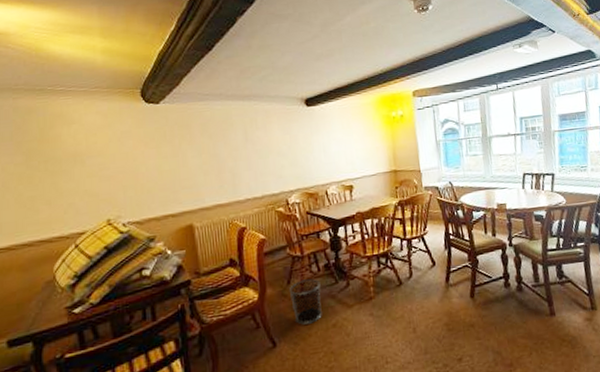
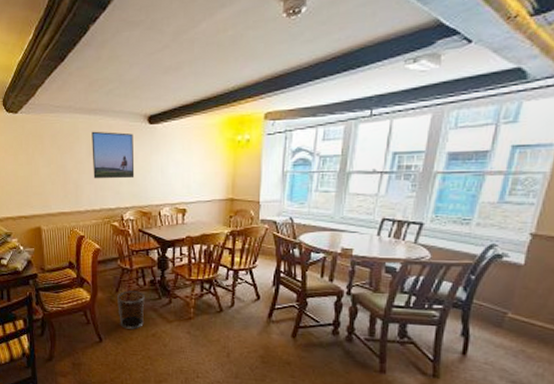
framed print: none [246,116,297,165] -> present [91,131,135,179]

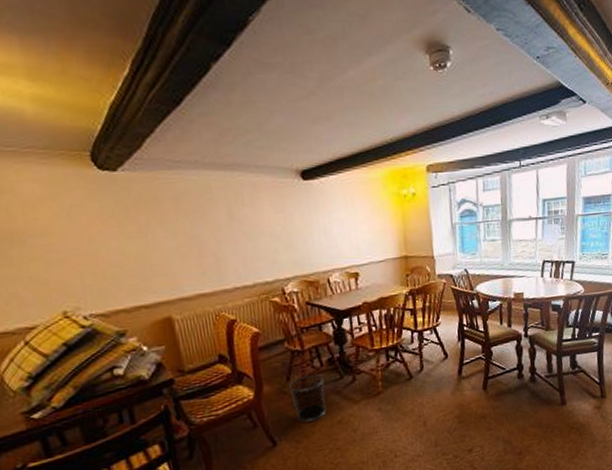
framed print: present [91,131,135,179] -> none [230,190,293,249]

